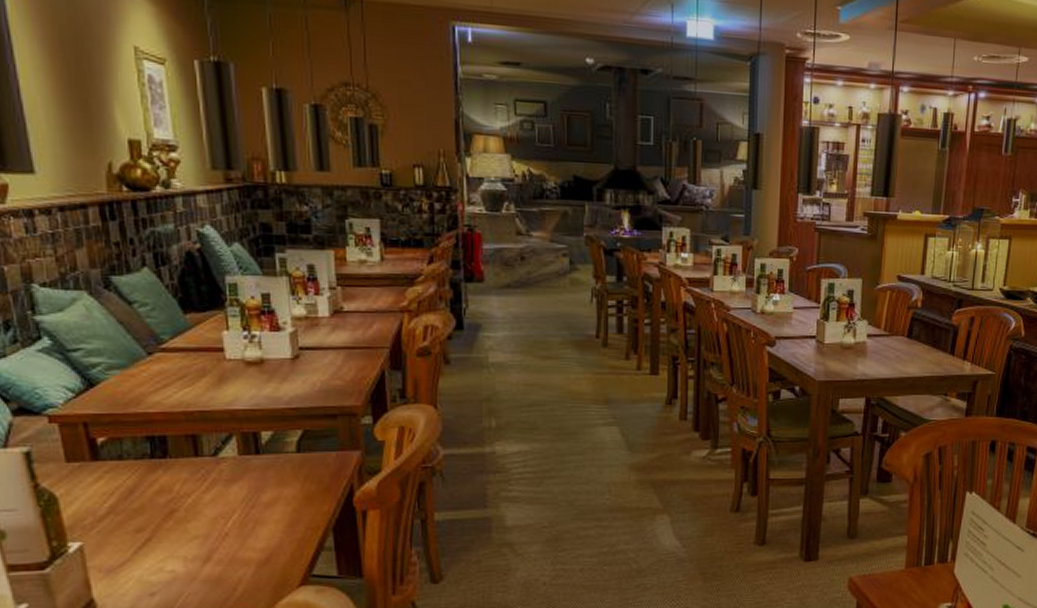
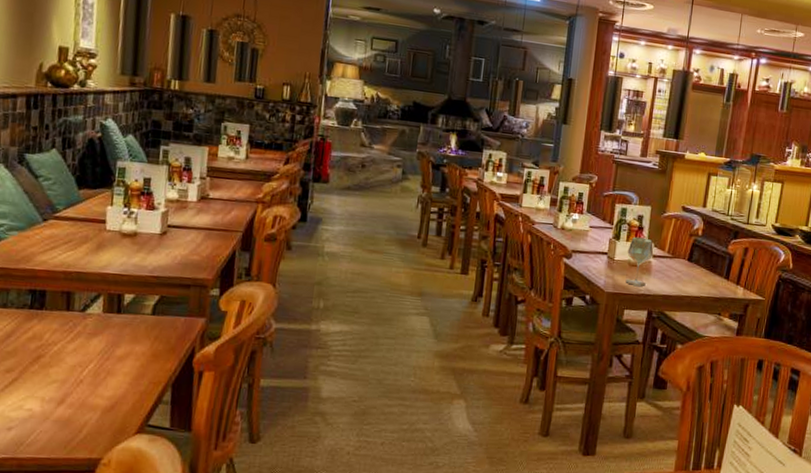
wine glass: none [838,315,868,371] -> present [625,236,654,286]

